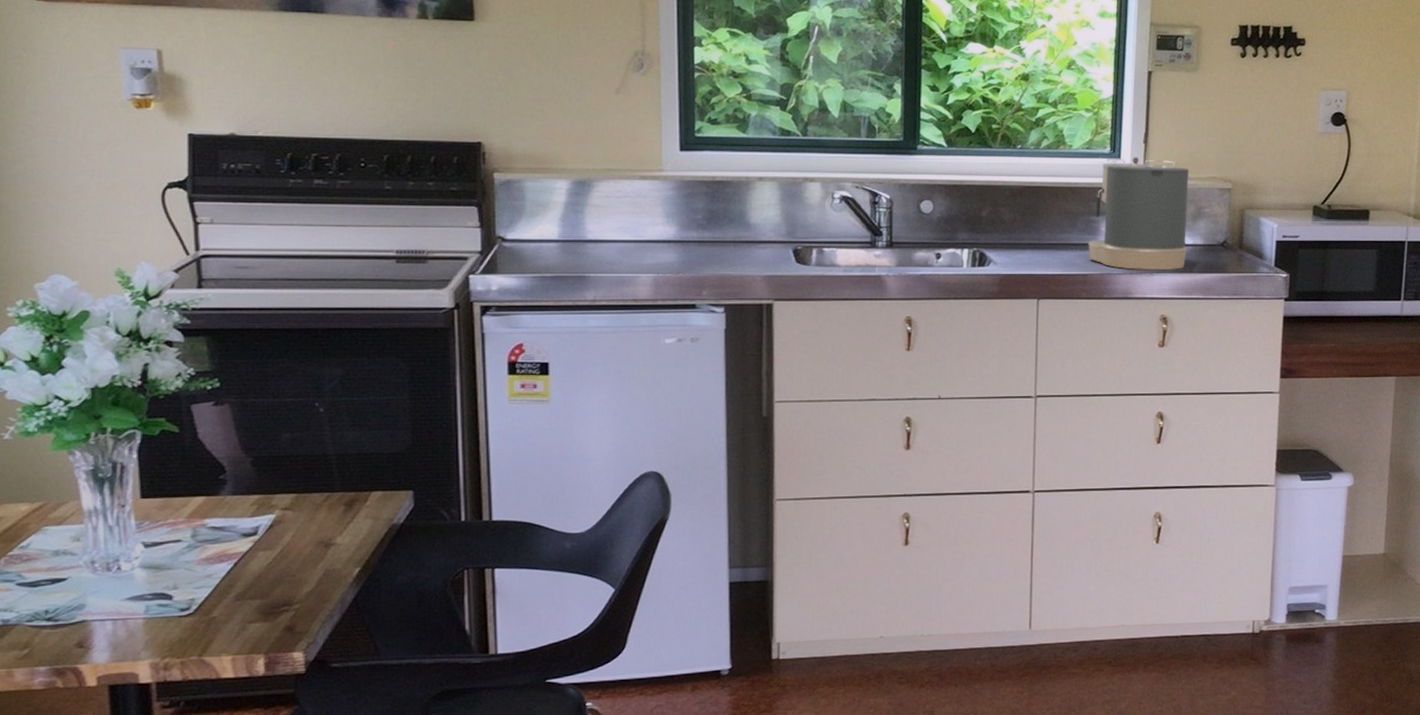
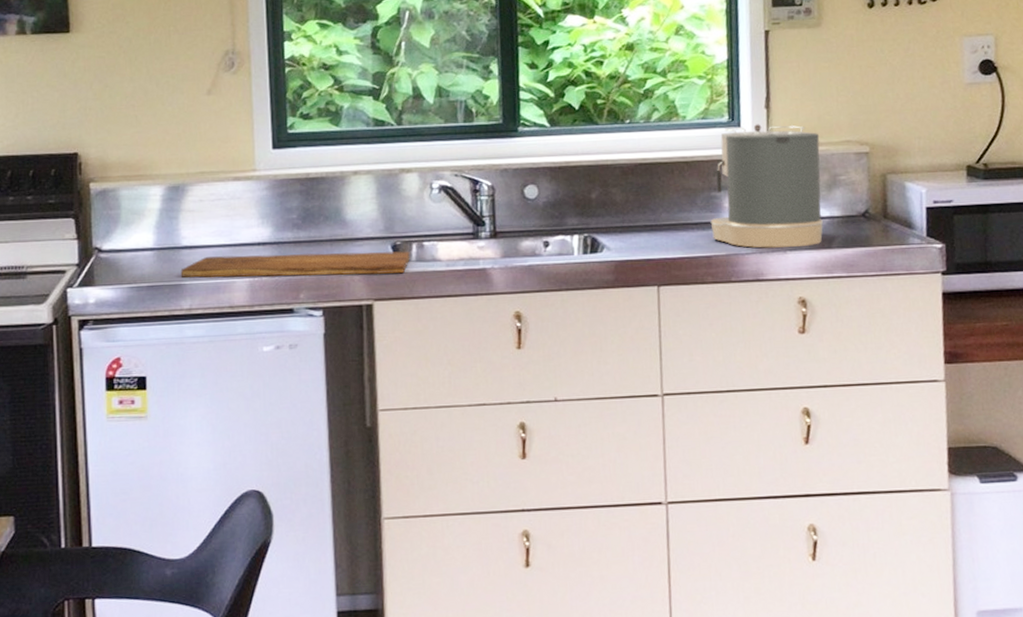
cutting board: none [585,251,810,277] -> present [180,251,410,278]

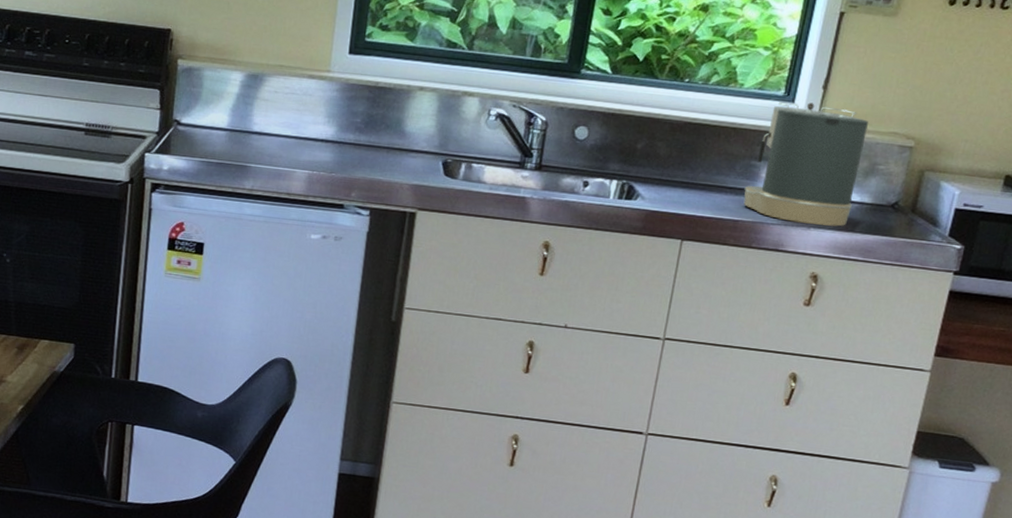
cutting board: present [180,251,410,278] -> none [247,145,458,190]

